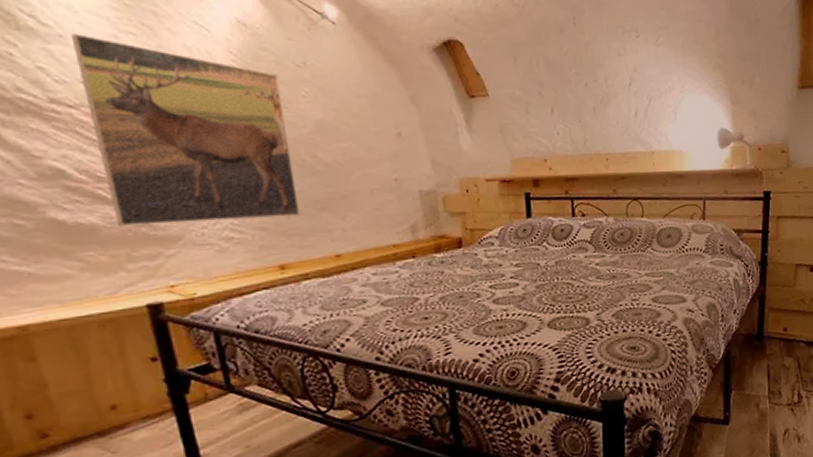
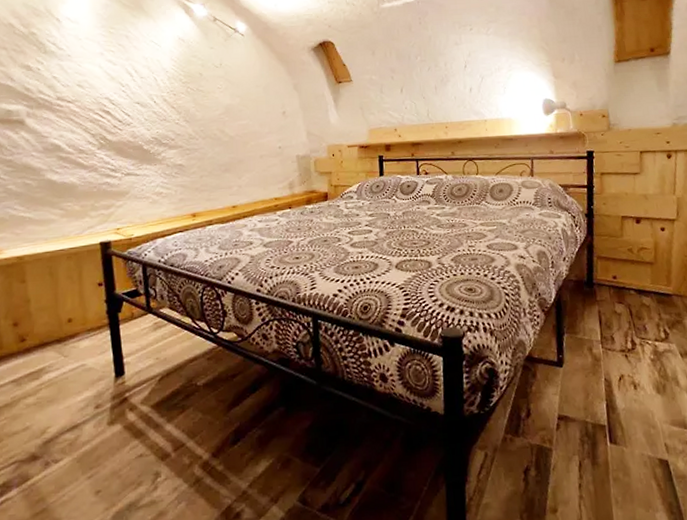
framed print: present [71,34,300,226] -> none [75,53,210,184]

